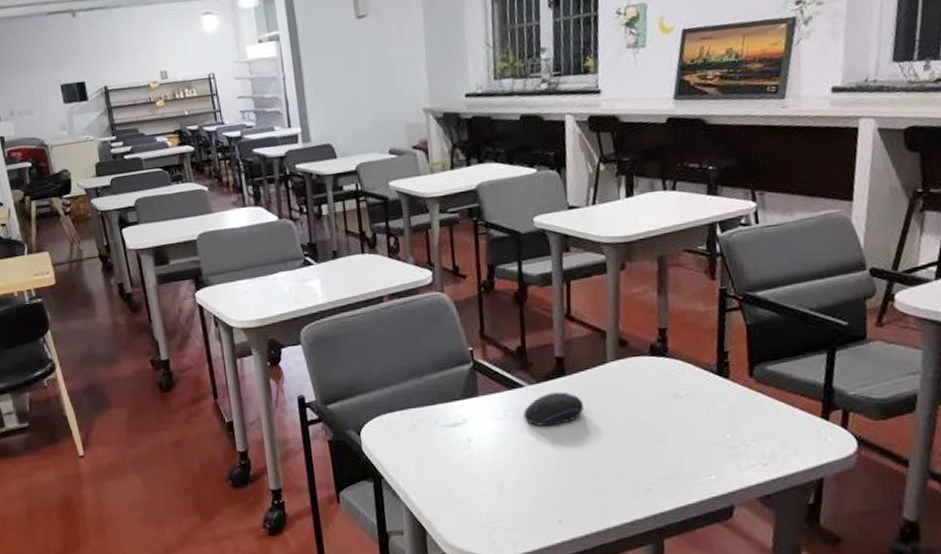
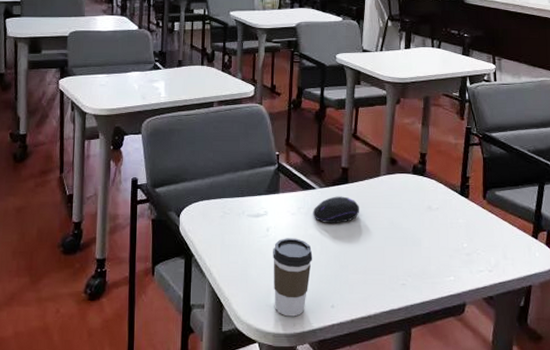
coffee cup: none [478,447,530,537] -> present [273,238,313,317]

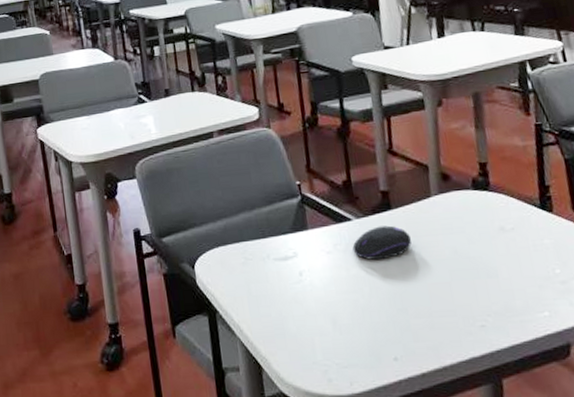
coffee cup: present [273,238,313,317] -> none [310,281,362,375]

